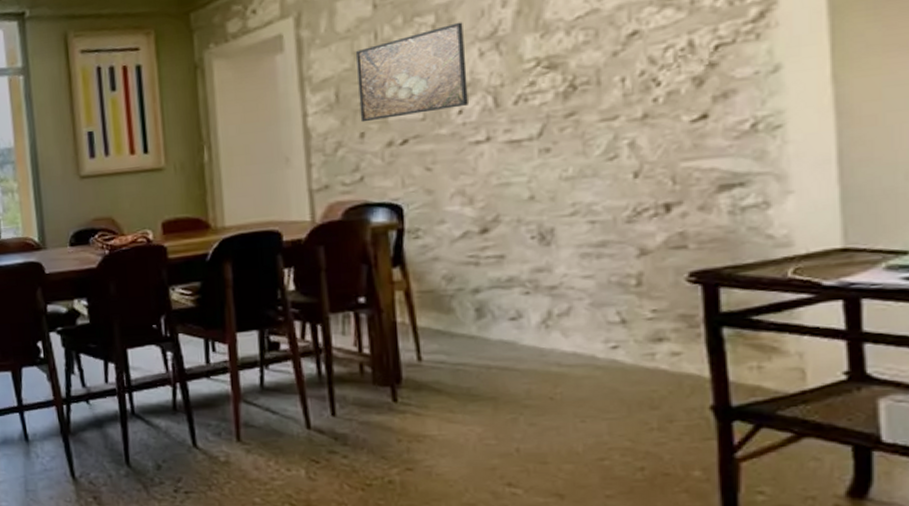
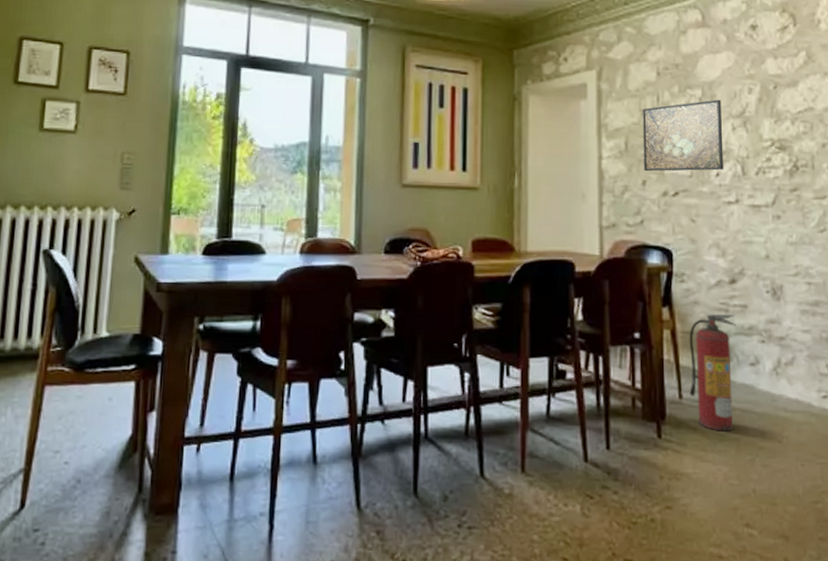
fire extinguisher: none [428,266,489,392] -> present [689,313,736,432]

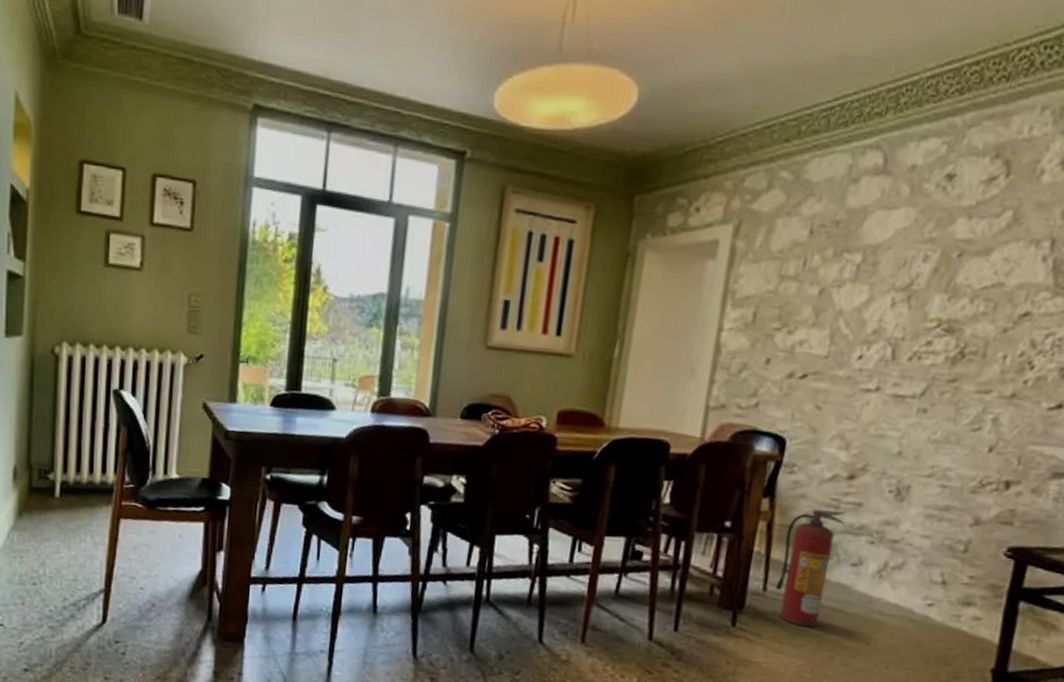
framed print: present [642,99,724,172] -> none [770,267,886,353]

